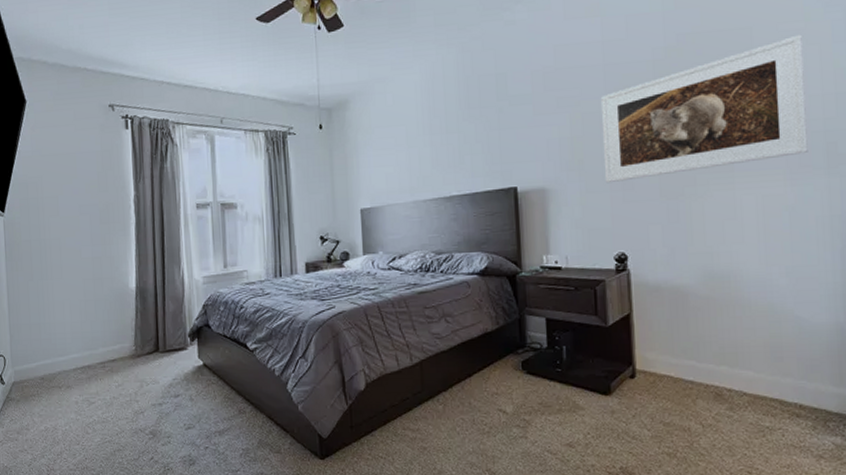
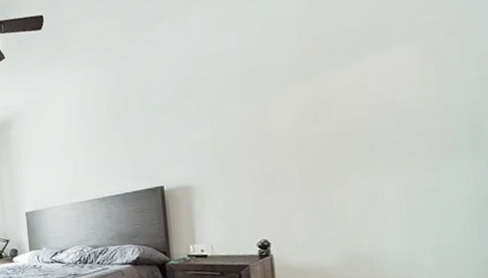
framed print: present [600,34,808,184] -> none [239,25,452,178]

